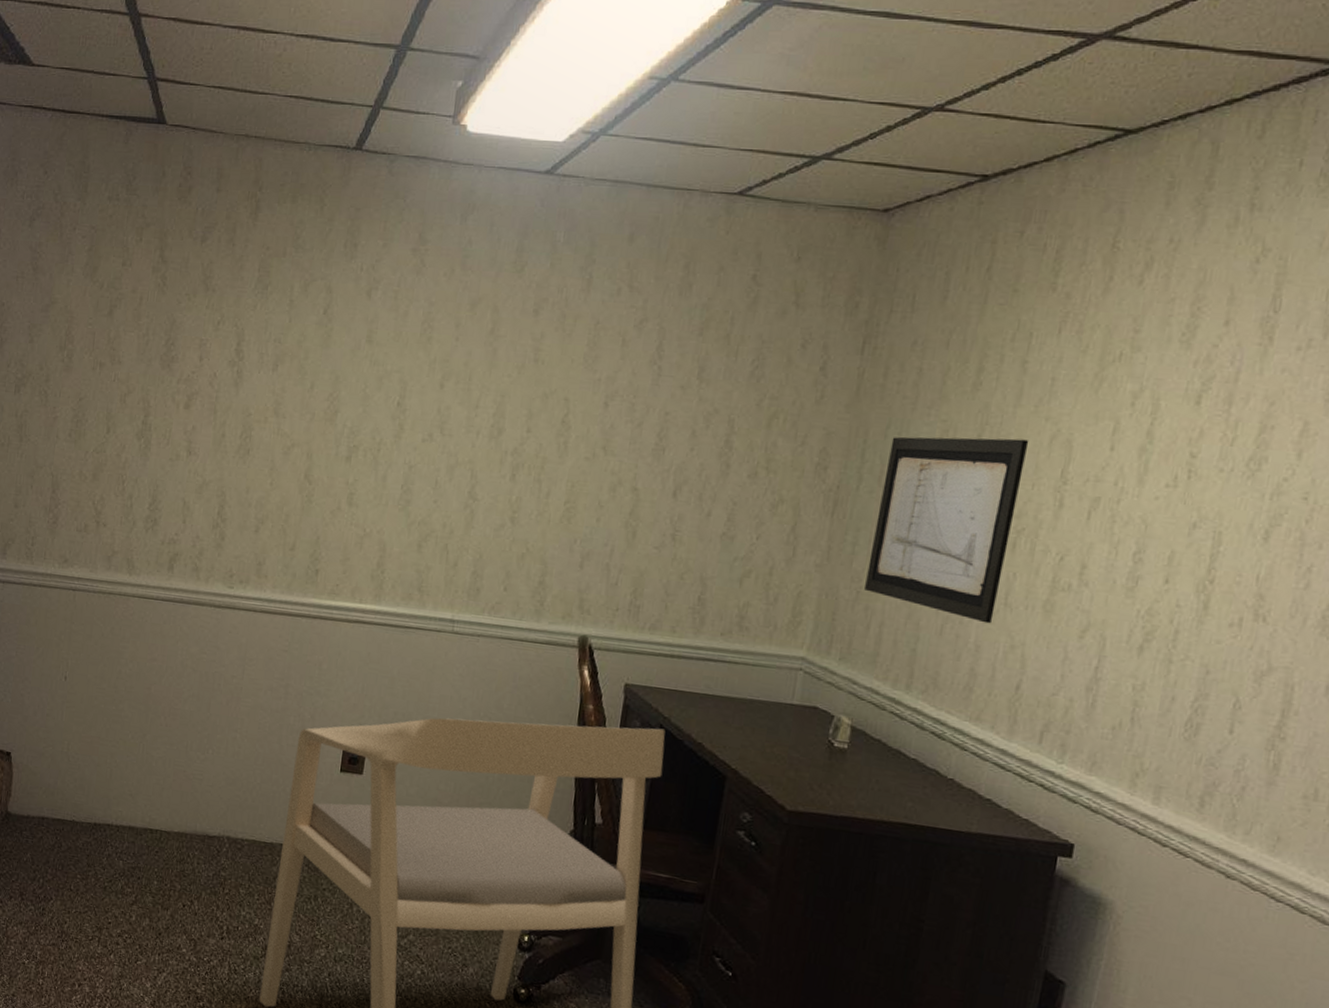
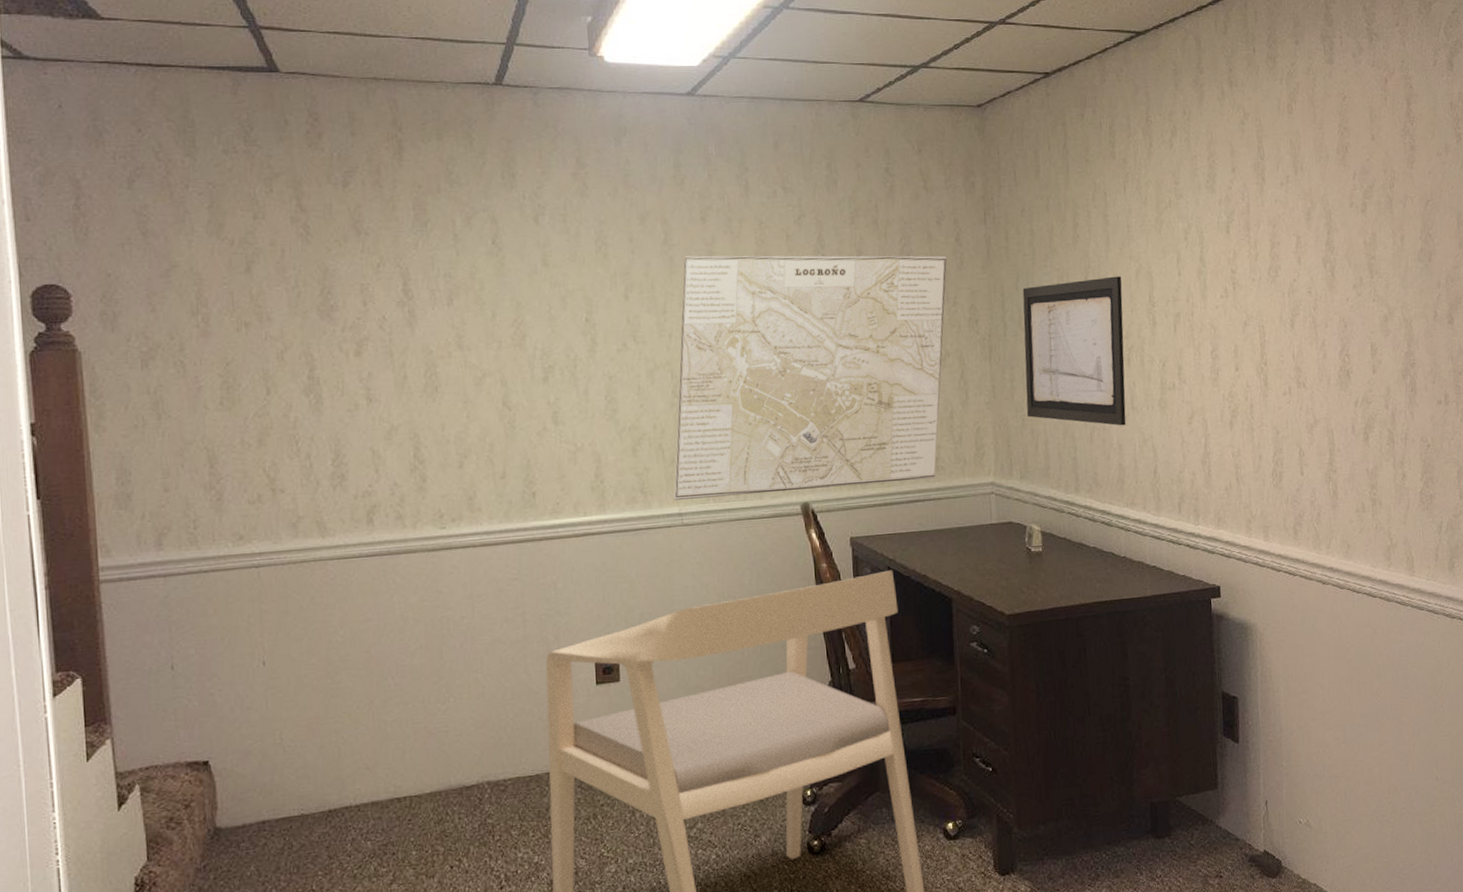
map: none [450,350,806,638] -> present [674,256,947,500]

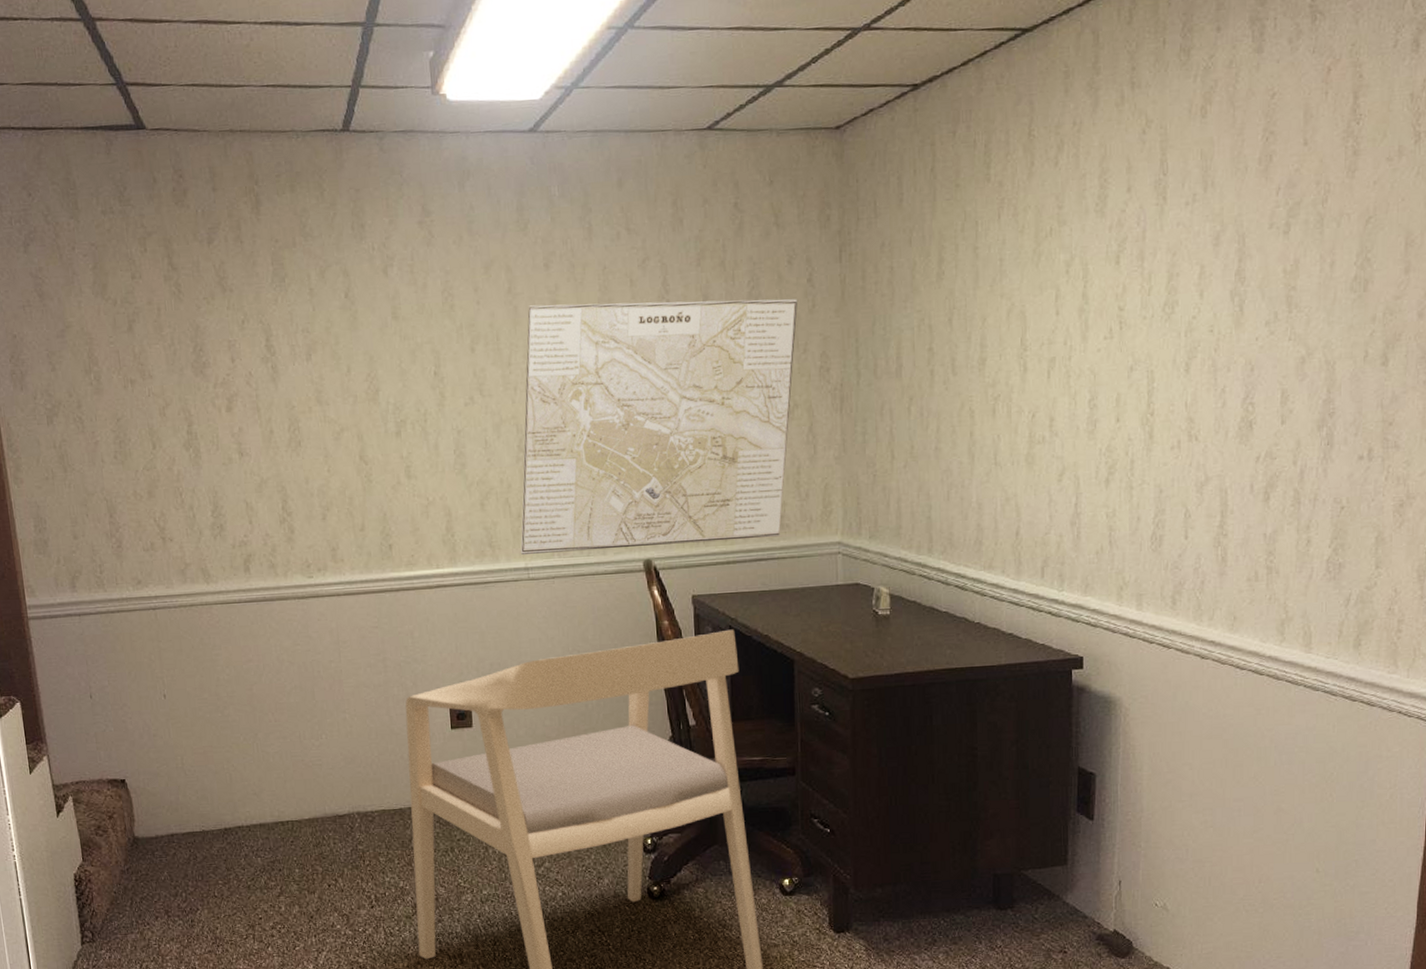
wall art: present [1022,276,1127,426] -> none [878,317,991,483]

